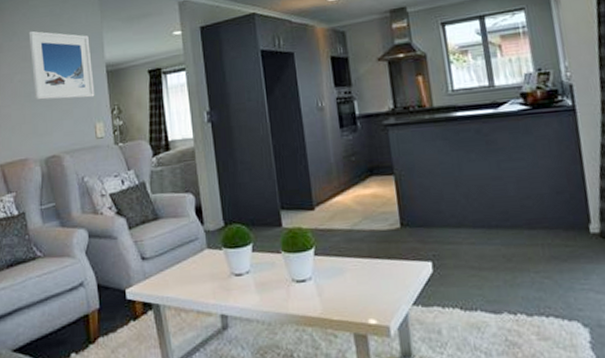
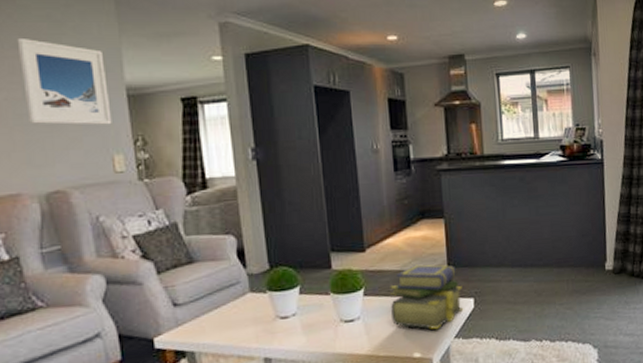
stack of books: none [340,224,422,295] -> present [390,264,464,330]

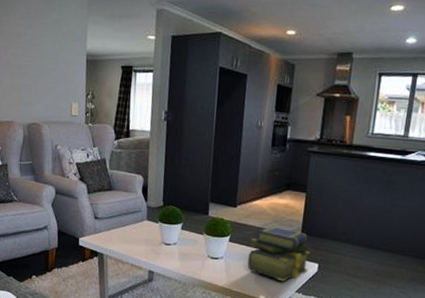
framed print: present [17,37,112,125] -> none [24,10,75,80]

